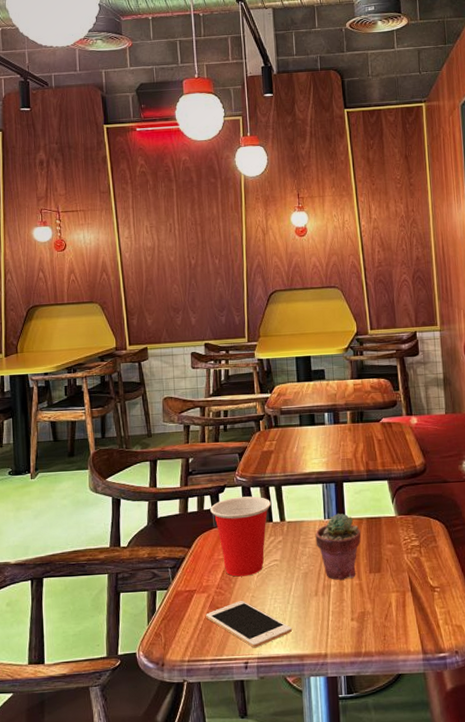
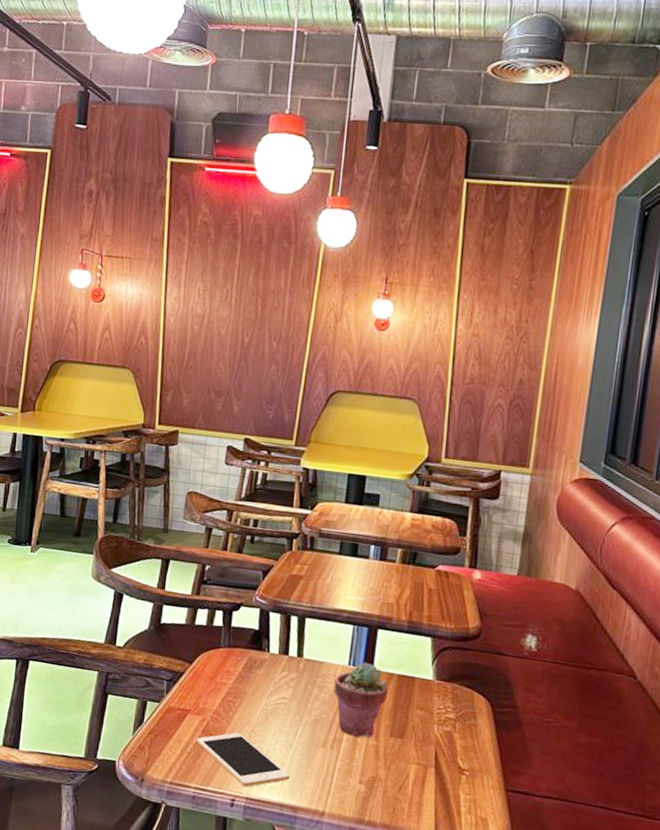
cup: present [210,496,271,577] -> none [220,618,290,709]

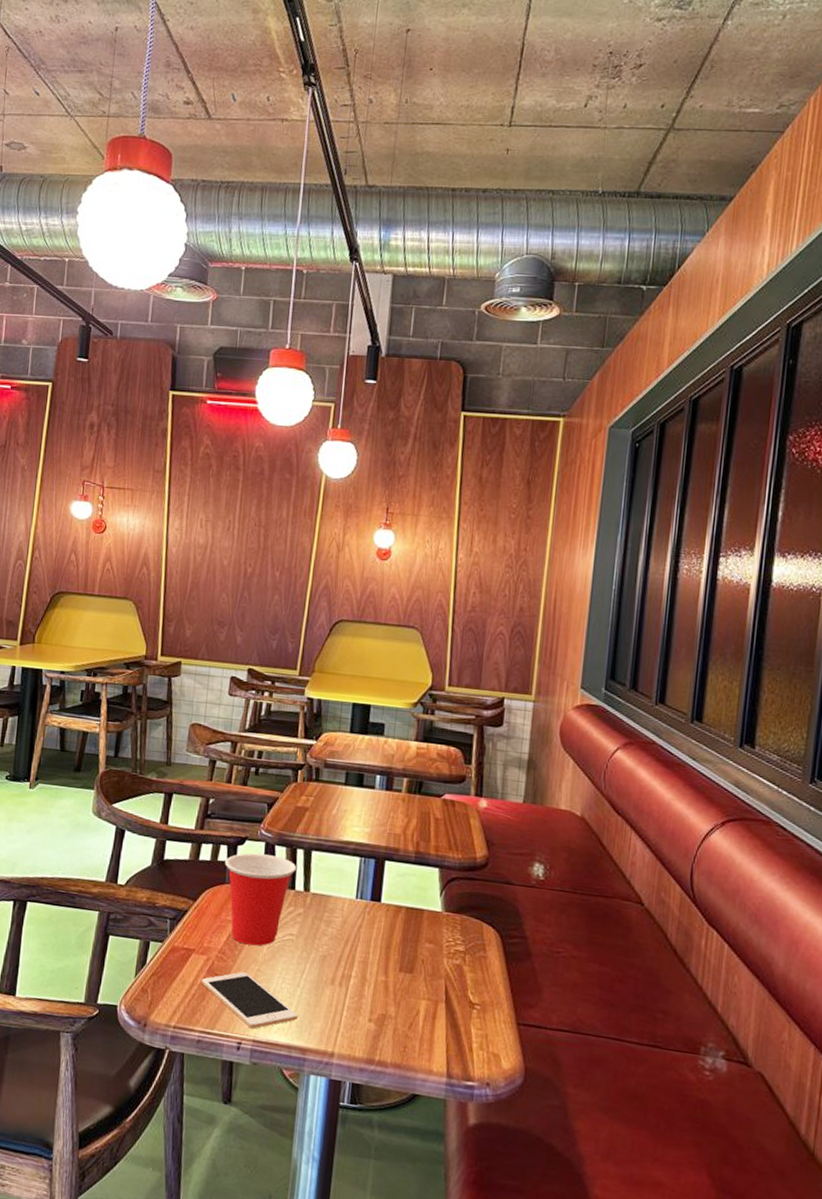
cup: none [220,618,290,709] -> present [225,853,296,946]
potted succulent: present [333,662,389,738] -> none [341,894,397,973]

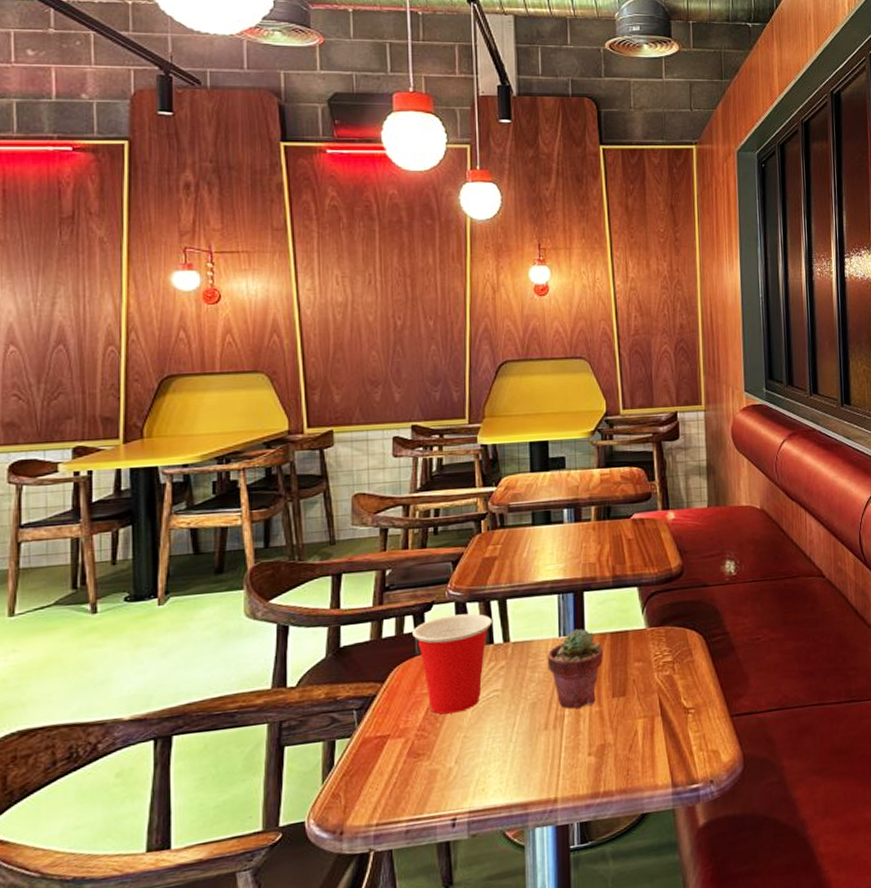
cell phone: present [201,972,298,1029] -> none [402,743,514,801]
potted succulent: none [341,894,397,973] -> present [547,628,604,709]

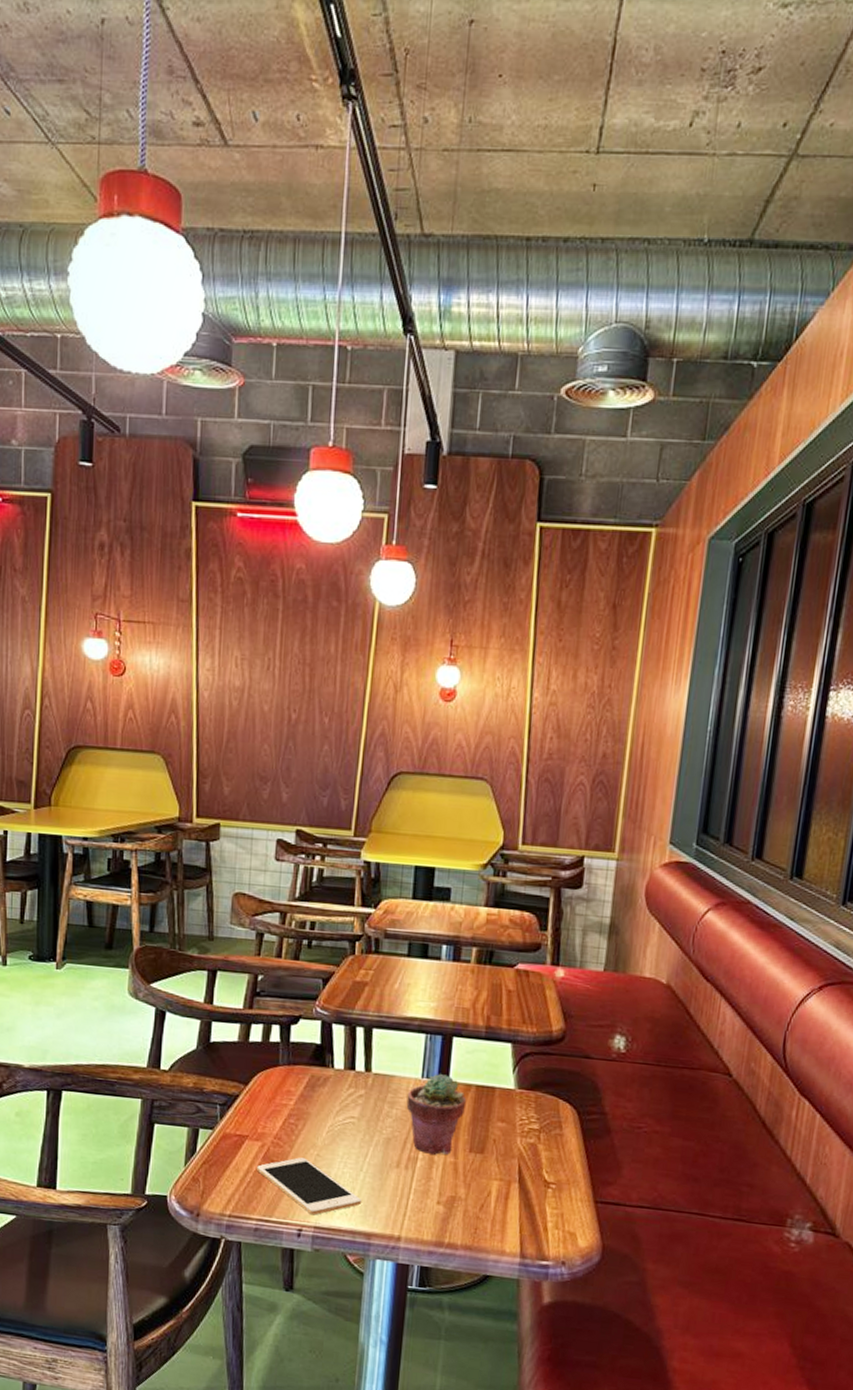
cell phone: none [402,743,514,801] -> present [257,1157,361,1216]
cup: present [412,613,492,714] -> none [278,1032,356,1131]

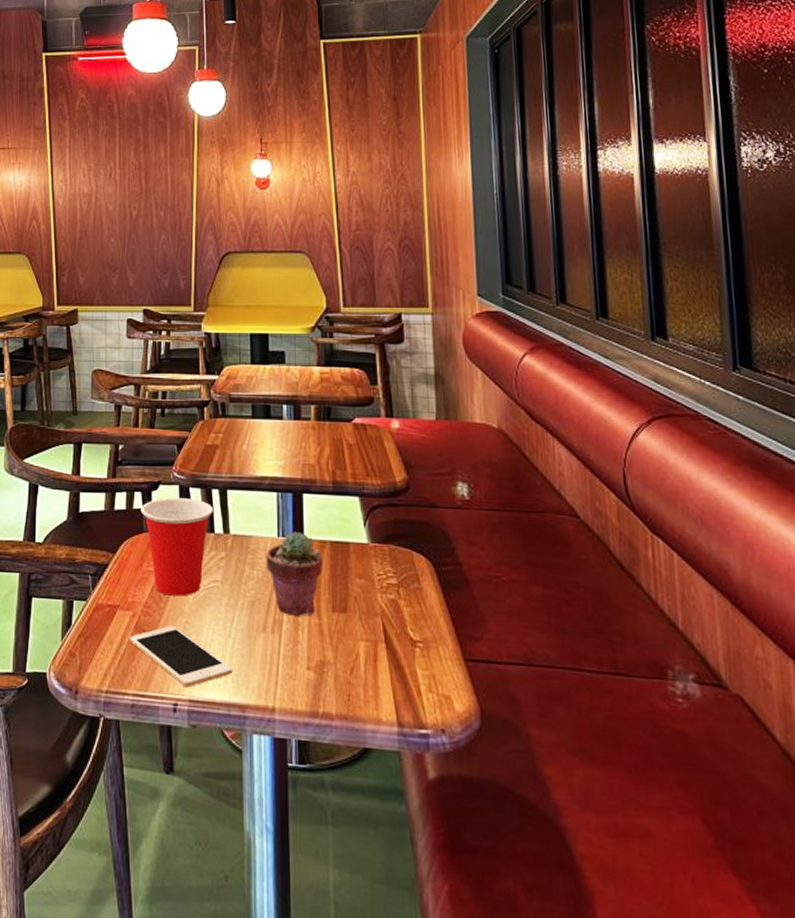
cup: none [278,1032,356,1131] -> present [141,497,213,597]

